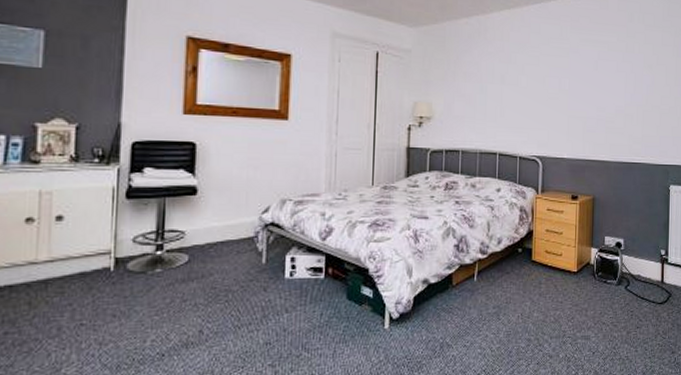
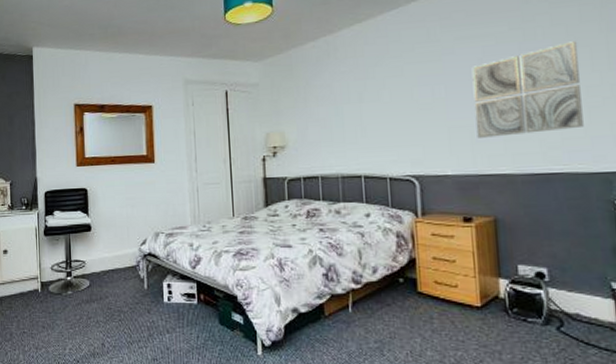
wall art: none [588,59,659,129] -> present [471,41,584,138]

